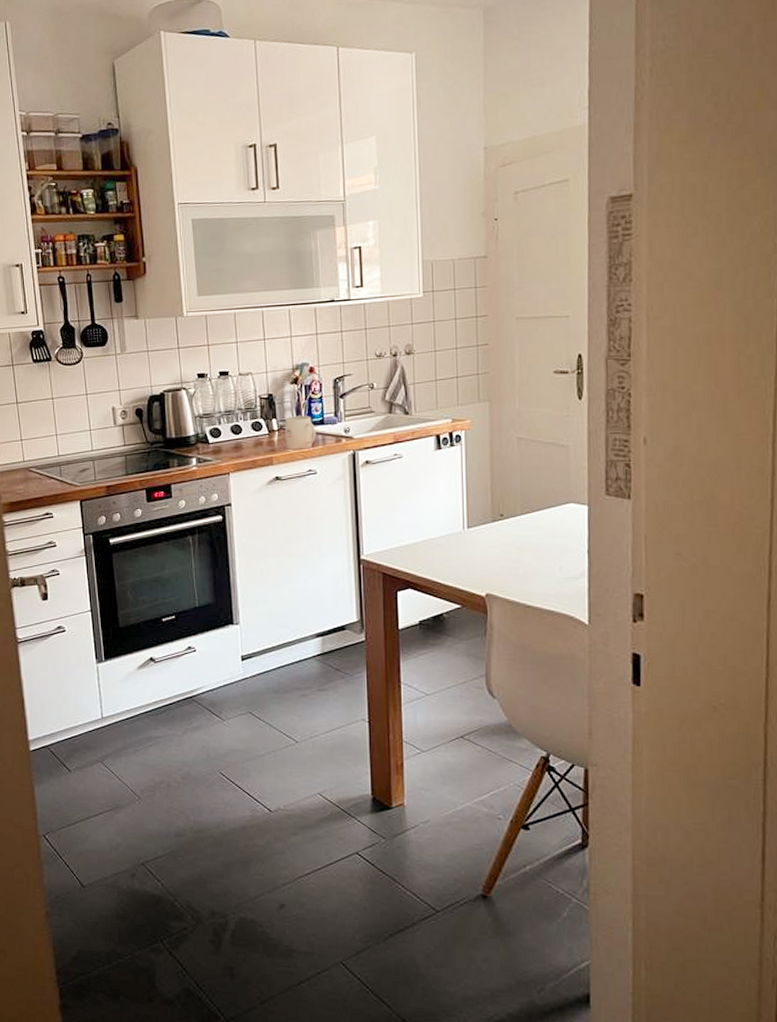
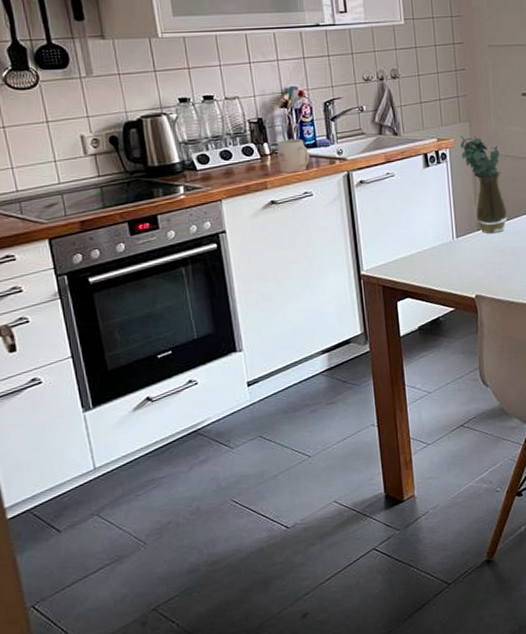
vase: none [478,416,529,527] -> present [460,135,508,234]

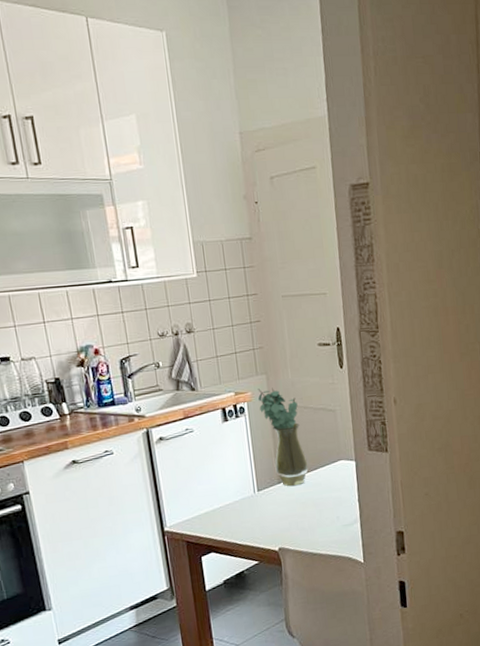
mug: present [277,138,310,173] -> none [75,397,109,433]

